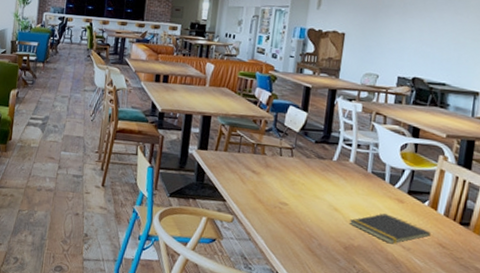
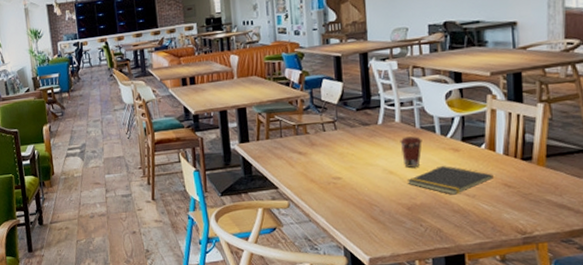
coffee cup: none [349,178,371,210] -> present [400,136,422,168]

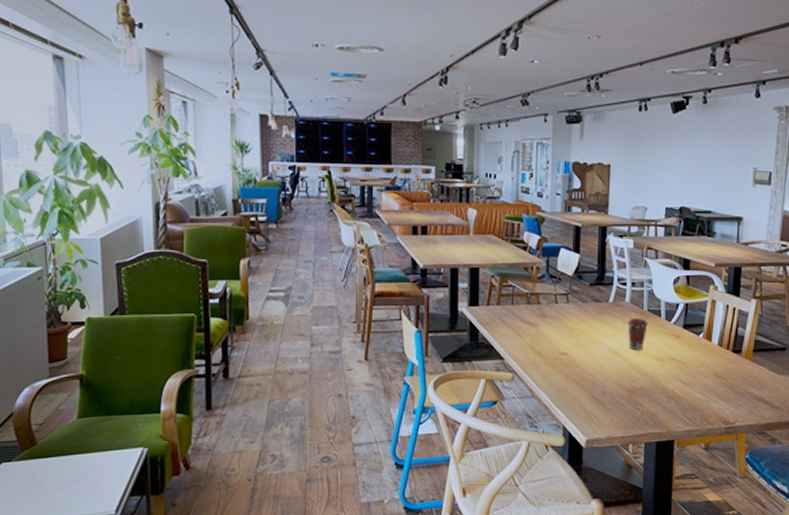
notepad: present [408,166,494,195] -> none [631,351,707,381]

